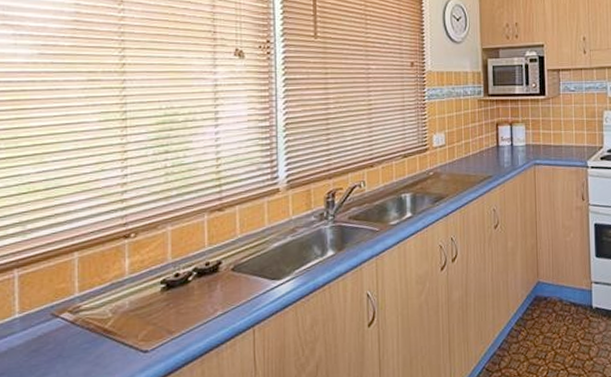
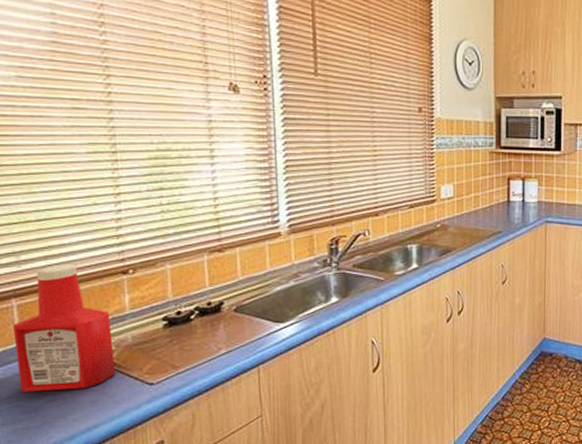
ketchup bottle: none [13,231,111,368] -> present [13,265,116,392]

